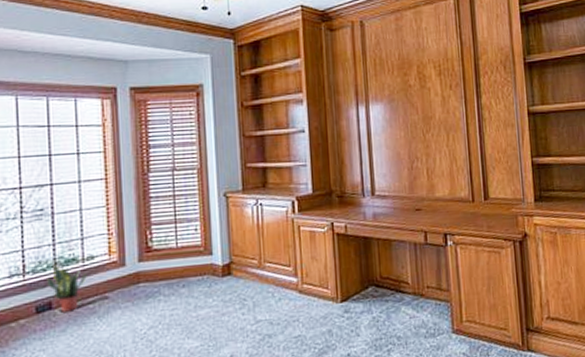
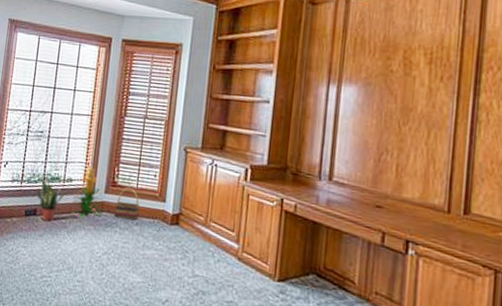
indoor plant: none [98,235,140,296] -> present [70,166,103,218]
basket: none [154,249,184,286] -> present [114,187,140,220]

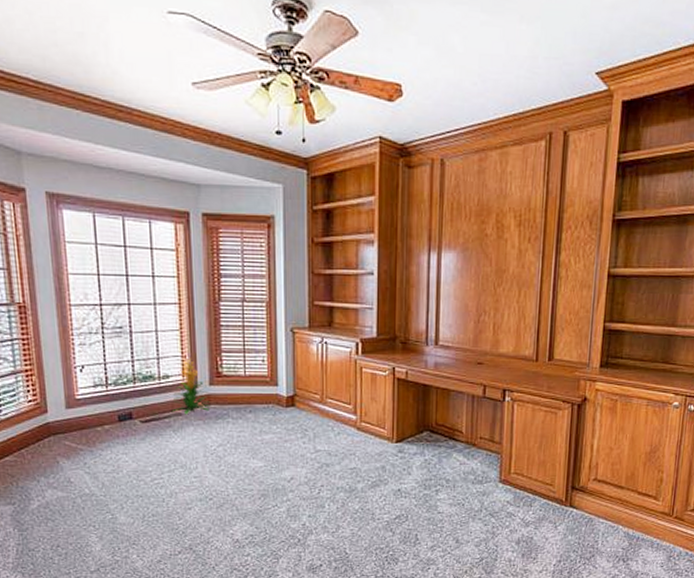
potted plant: present [36,179,65,222] -> none [127,379,163,423]
basket: present [114,187,140,220] -> none [223,376,251,409]

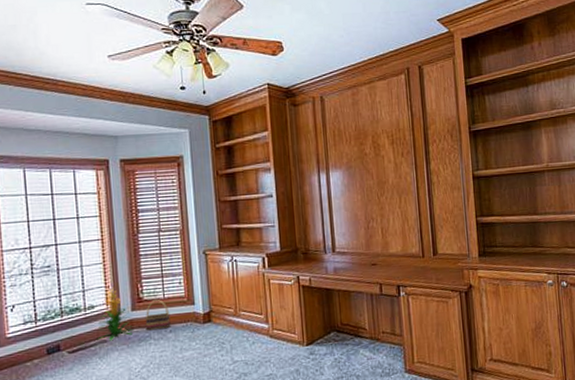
basket: none [223,376,251,409] -> present [145,299,171,331]

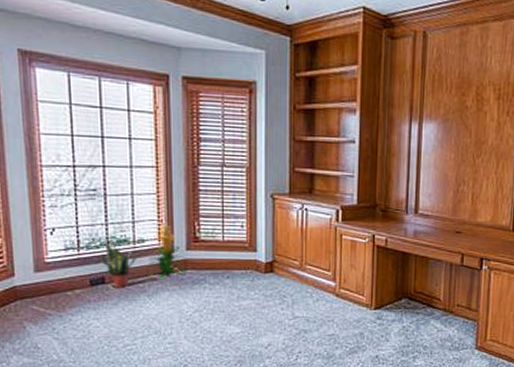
potted plant: none [55,313,89,354] -> present [100,243,138,288]
basket: present [145,299,171,331] -> none [200,241,229,274]

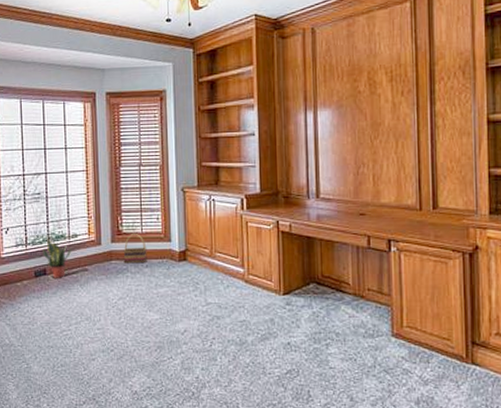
indoor plant: present [147,223,187,279] -> none [80,219,112,269]
basket: none [200,241,229,274] -> present [123,234,147,264]

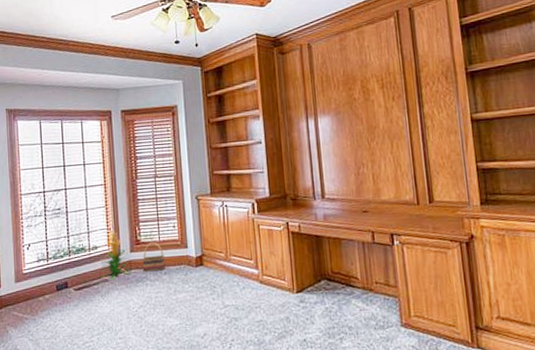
potted plant: present [43,239,72,278] -> none [64,252,93,291]
indoor plant: none [80,219,112,269] -> present [100,230,132,279]

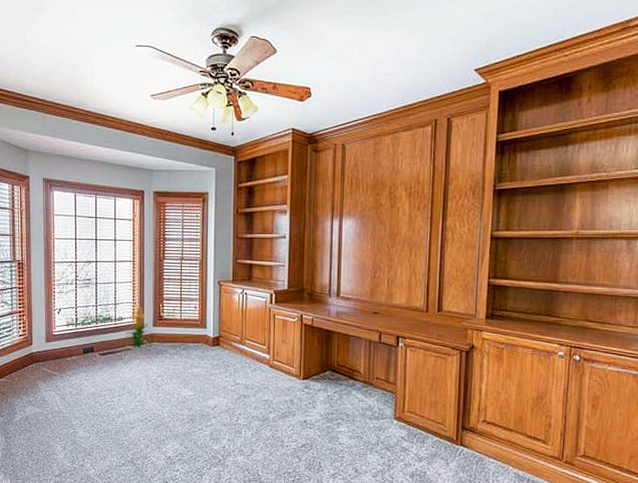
basket: present [142,242,166,272] -> none [163,320,185,346]

